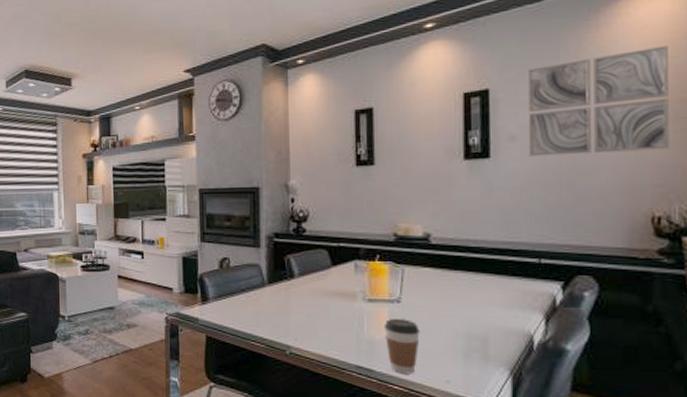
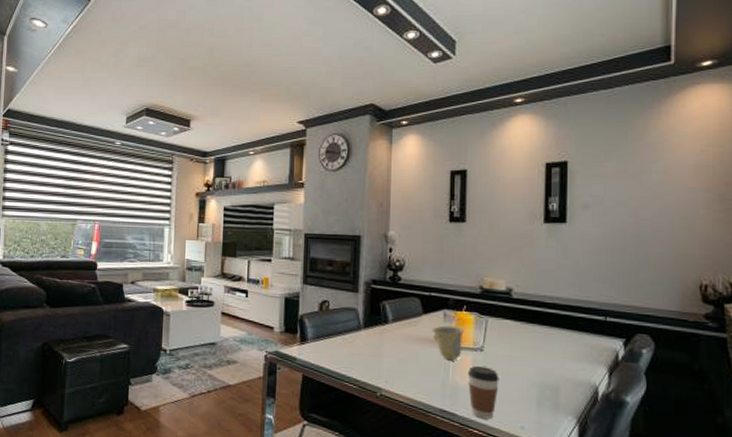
cup: none [342,277,378,314] -> present [432,325,464,361]
wall art: present [527,45,669,157] -> none [599,136,716,226]

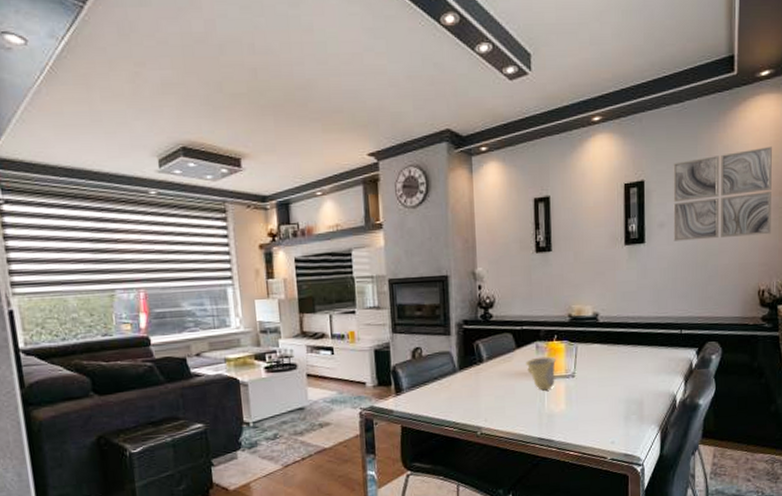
coffee cup: present [467,366,499,420] -> none [561,392,591,441]
wall art: none [599,136,716,226] -> present [673,146,772,241]

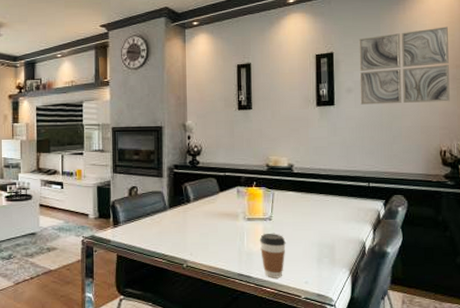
cup: present [526,356,556,391] -> none [228,200,255,231]
coffee cup: none [561,392,591,441] -> present [259,234,286,278]

